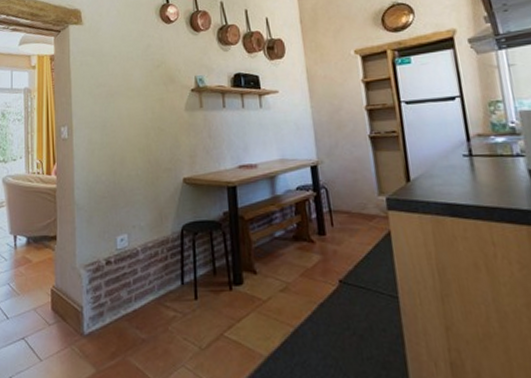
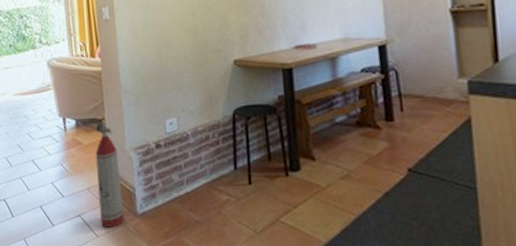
fire extinguisher: none [45,237,70,350] -> present [95,119,124,228]

